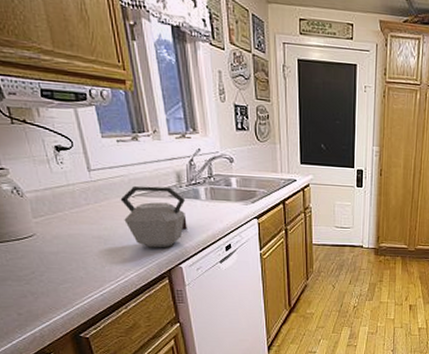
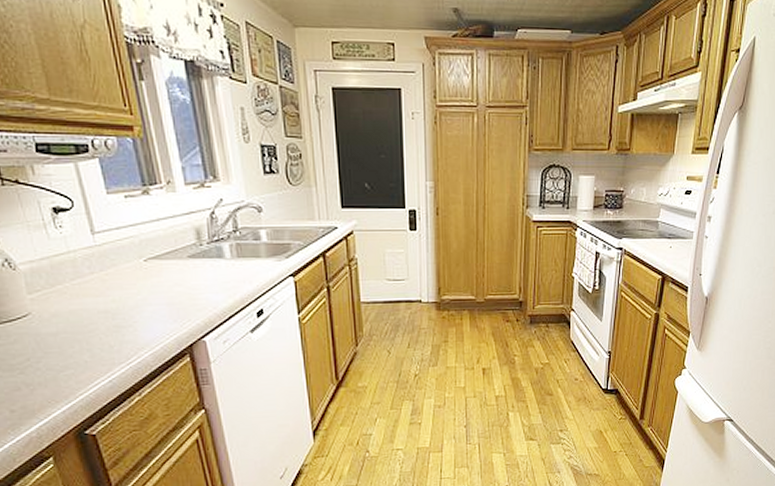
kettle: present [120,185,187,248] -> none [130,246,210,320]

